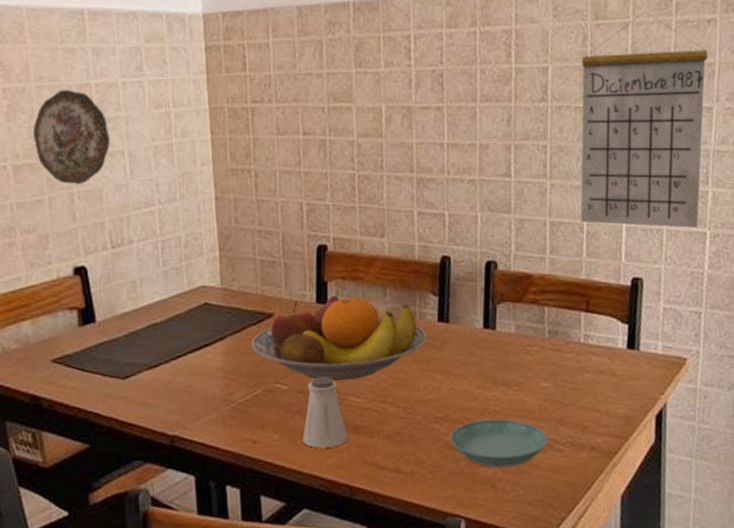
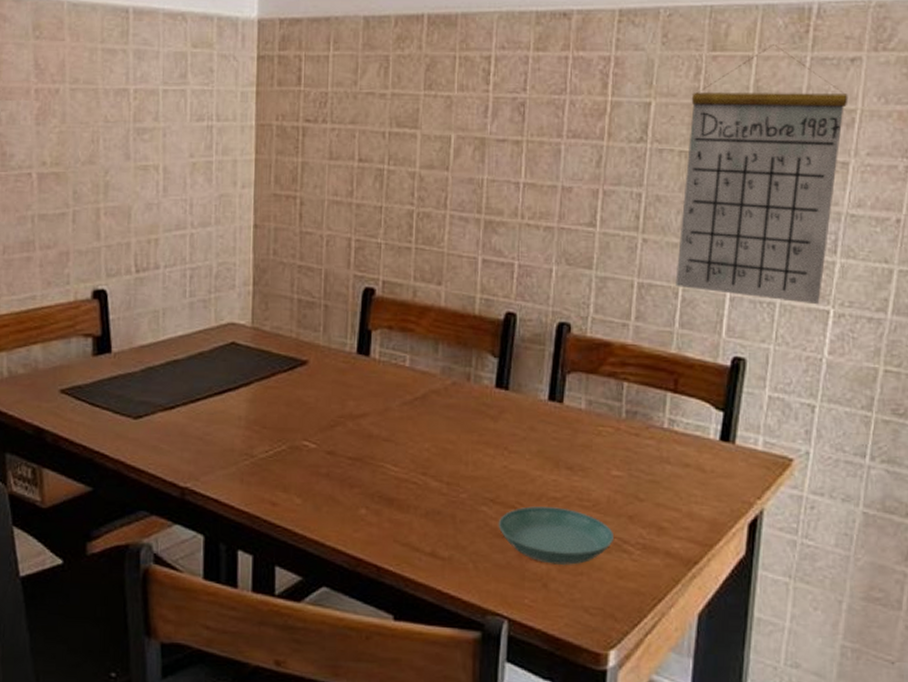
decorative plate: present [32,89,110,185] -> none [62,94,145,200]
fruit bowl: present [251,295,427,381] -> none [279,347,481,444]
saltshaker: present [302,376,347,449] -> none [327,438,379,520]

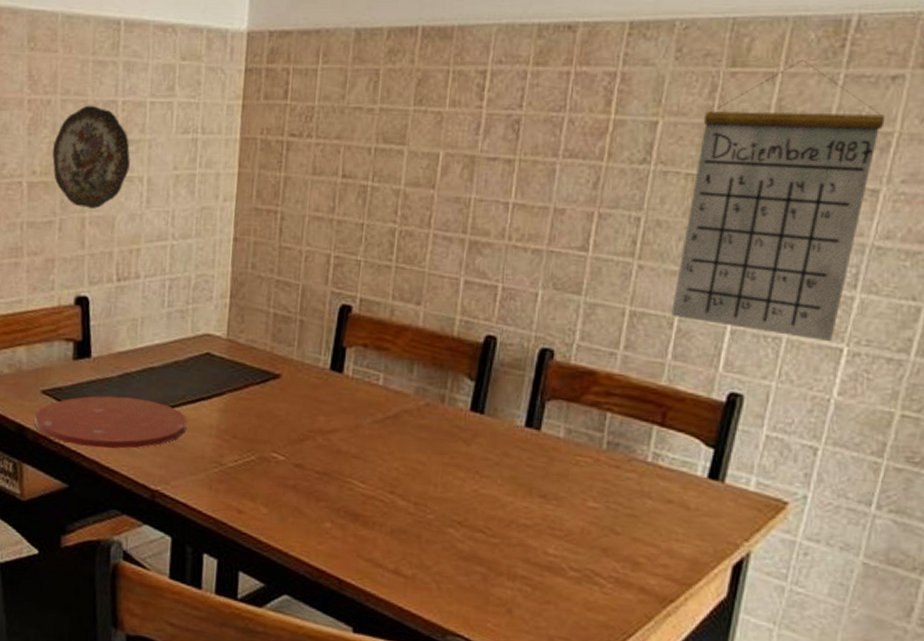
plate: none [54,391,215,447] -> present [35,396,188,449]
decorative plate: none [62,94,145,200] -> present [52,105,130,210]
saucer: present [498,506,613,565] -> none [464,531,585,593]

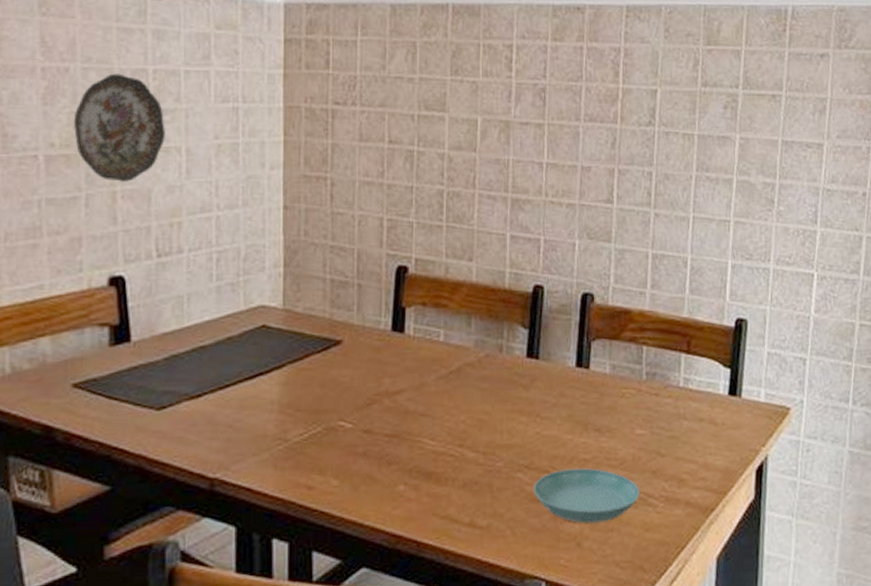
plate: present [35,396,188,449] -> none [65,380,246,441]
saucer: none [464,531,585,593] -> present [533,468,639,524]
calendar: present [671,59,885,342] -> none [684,40,820,269]

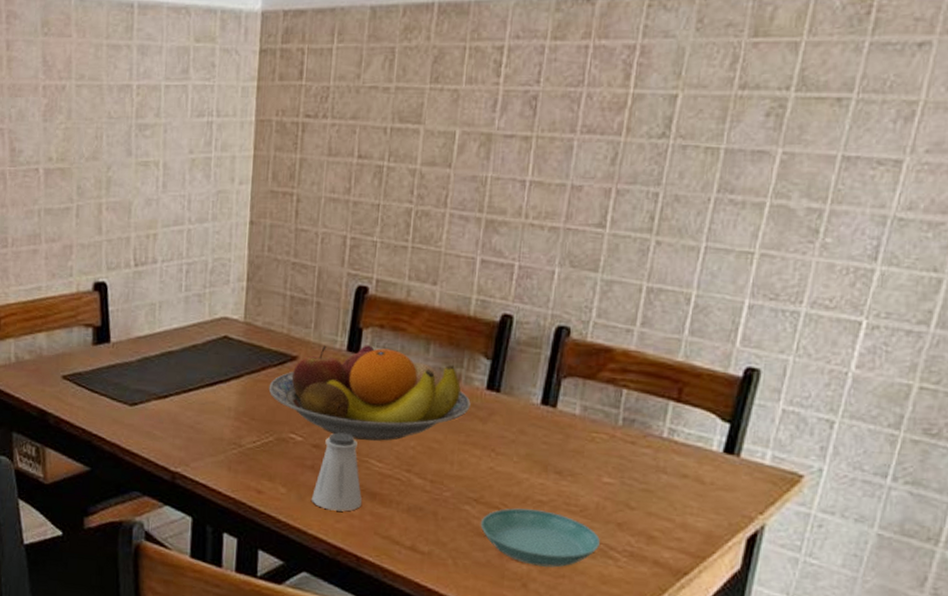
decorative plate: present [73,73,165,183] -> none [68,90,146,196]
fruit bowl: none [313,323,514,420] -> present [268,345,471,441]
saltshaker: none [365,414,417,497] -> present [311,432,362,512]

